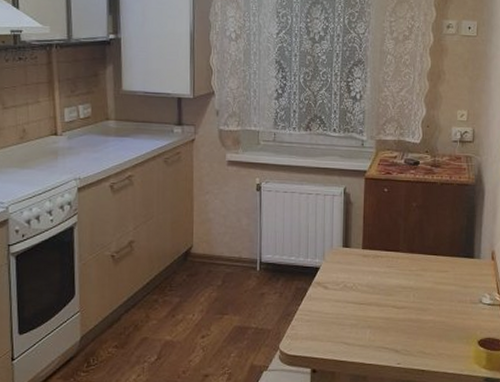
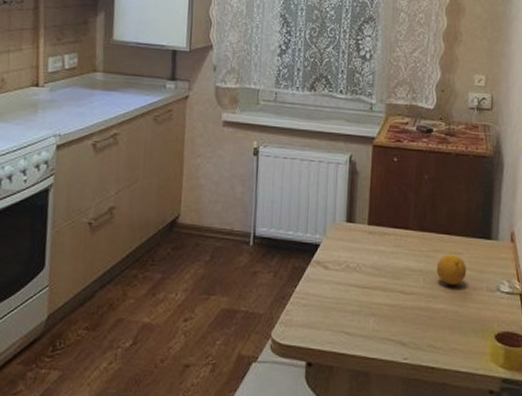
fruit: none [425,272,452,299] -> present [436,254,467,285]

